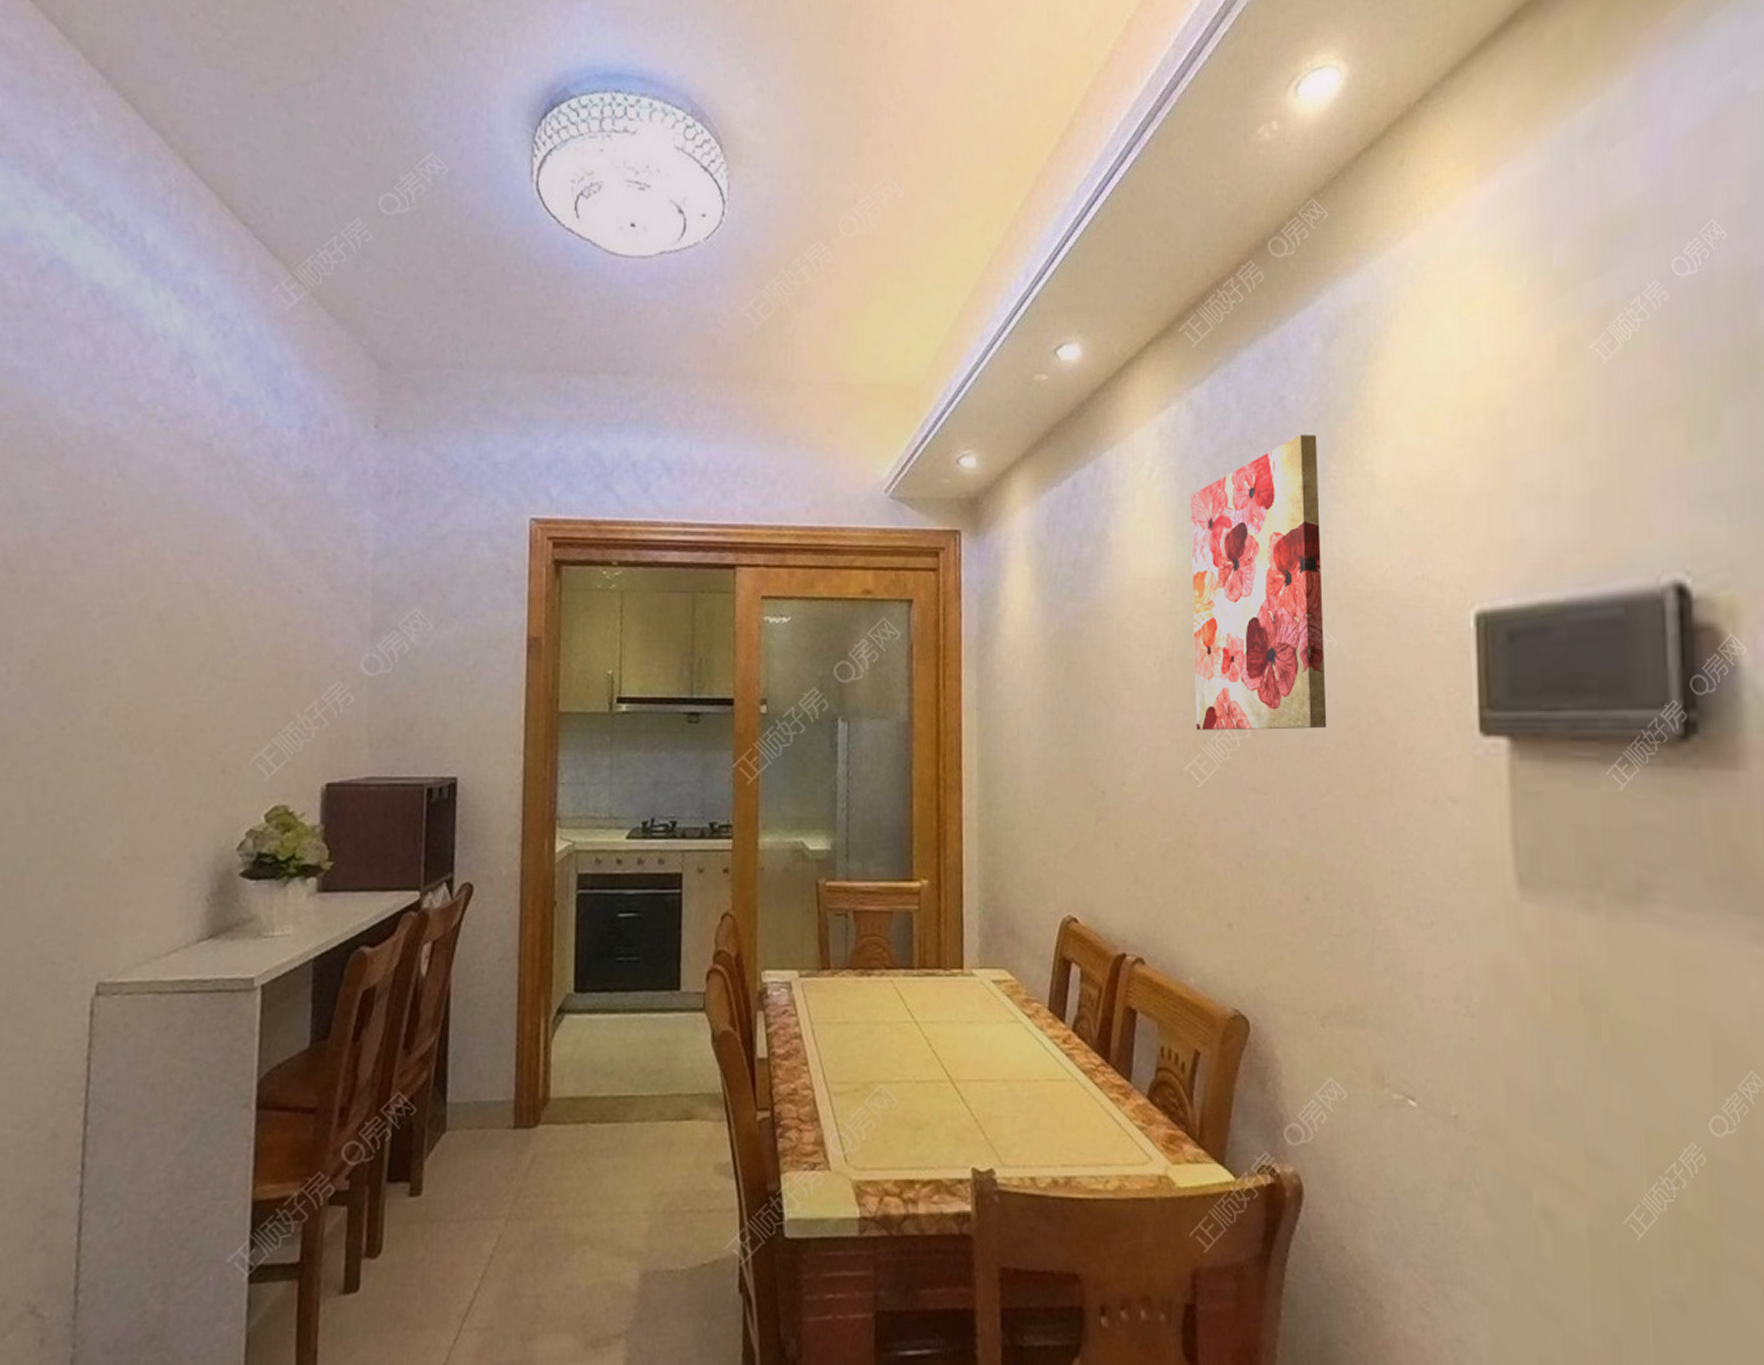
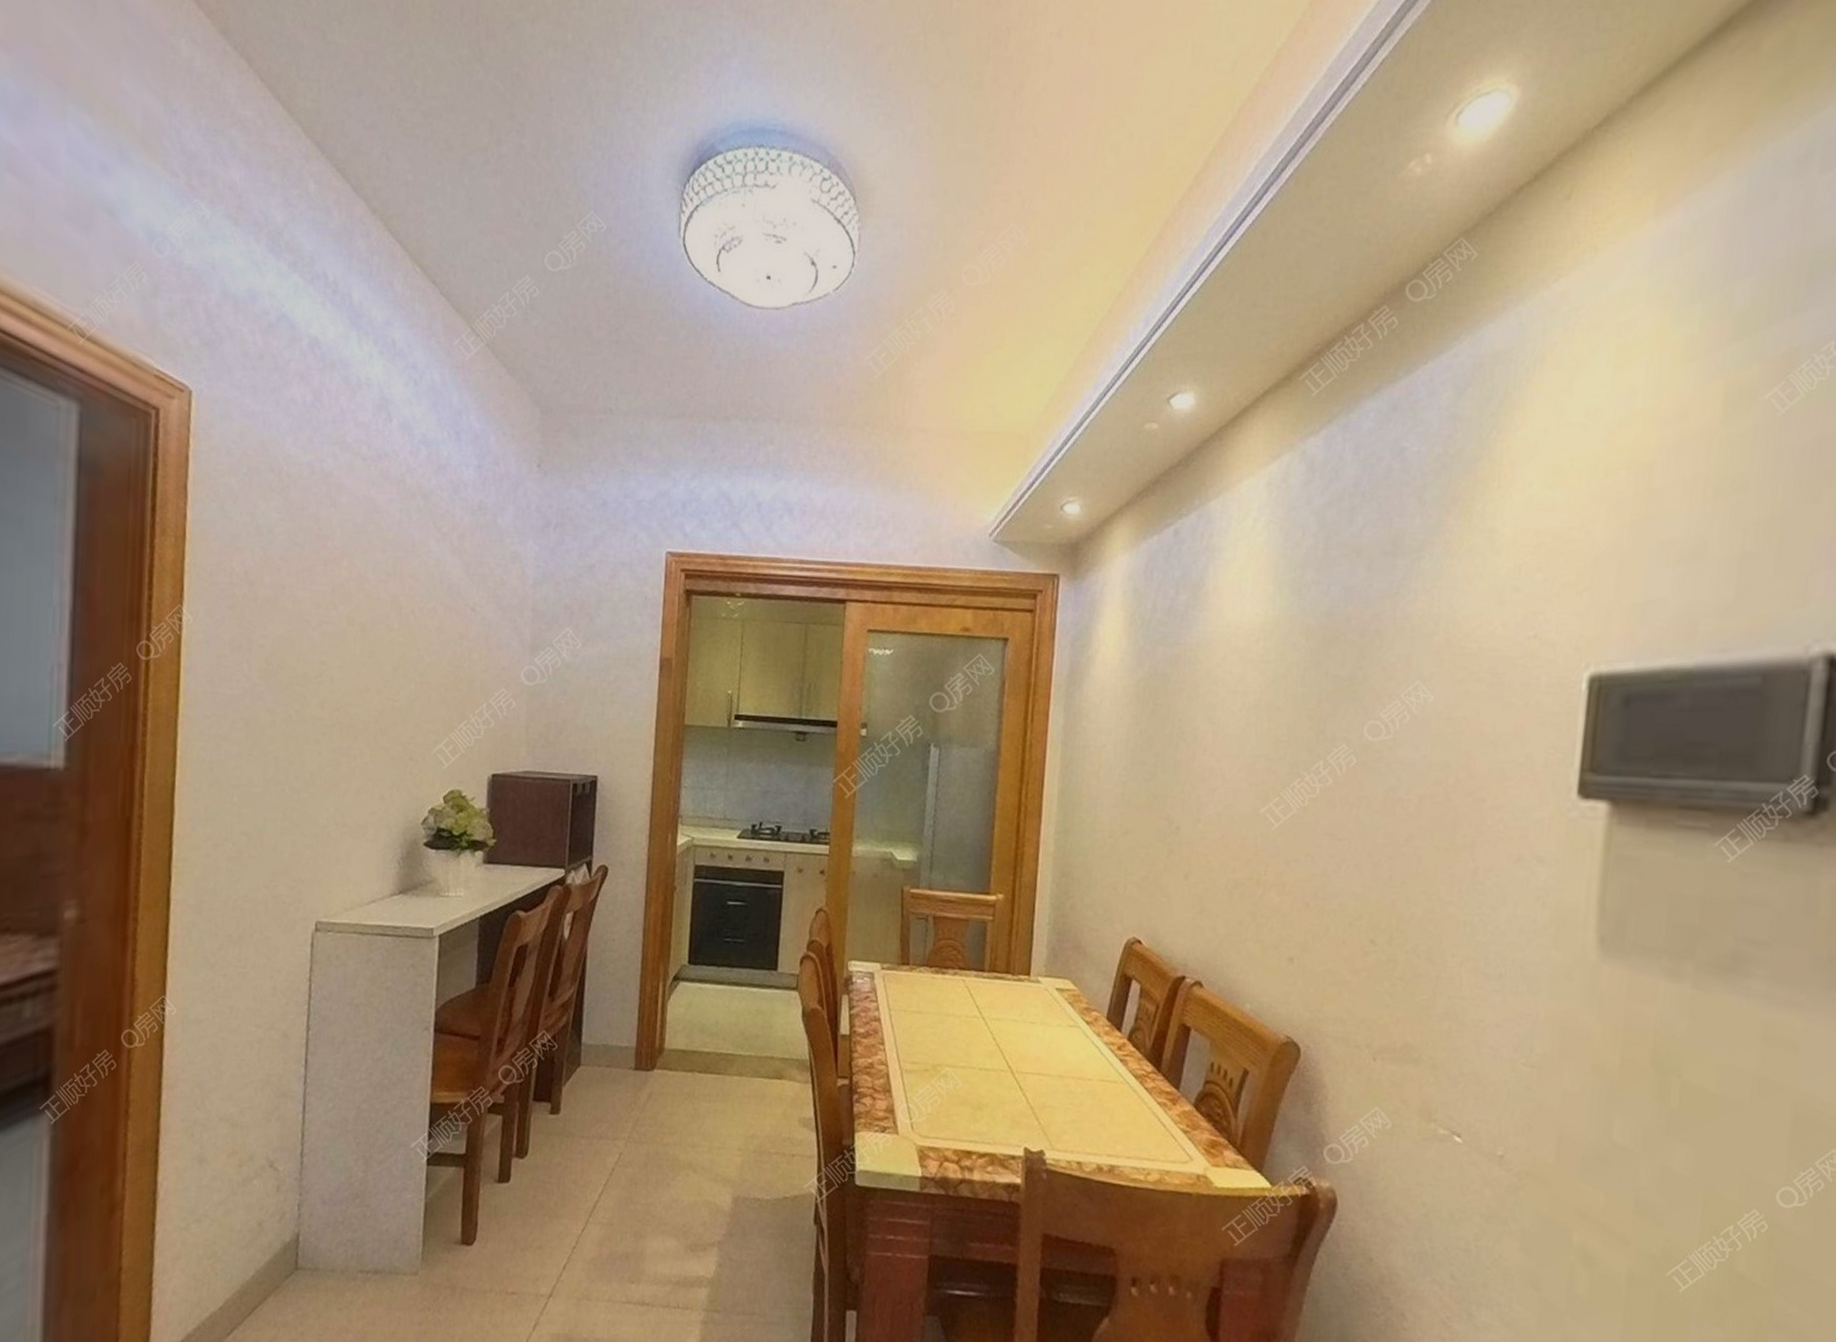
wall art: present [1190,434,1327,731] -> none [1276,487,1437,781]

